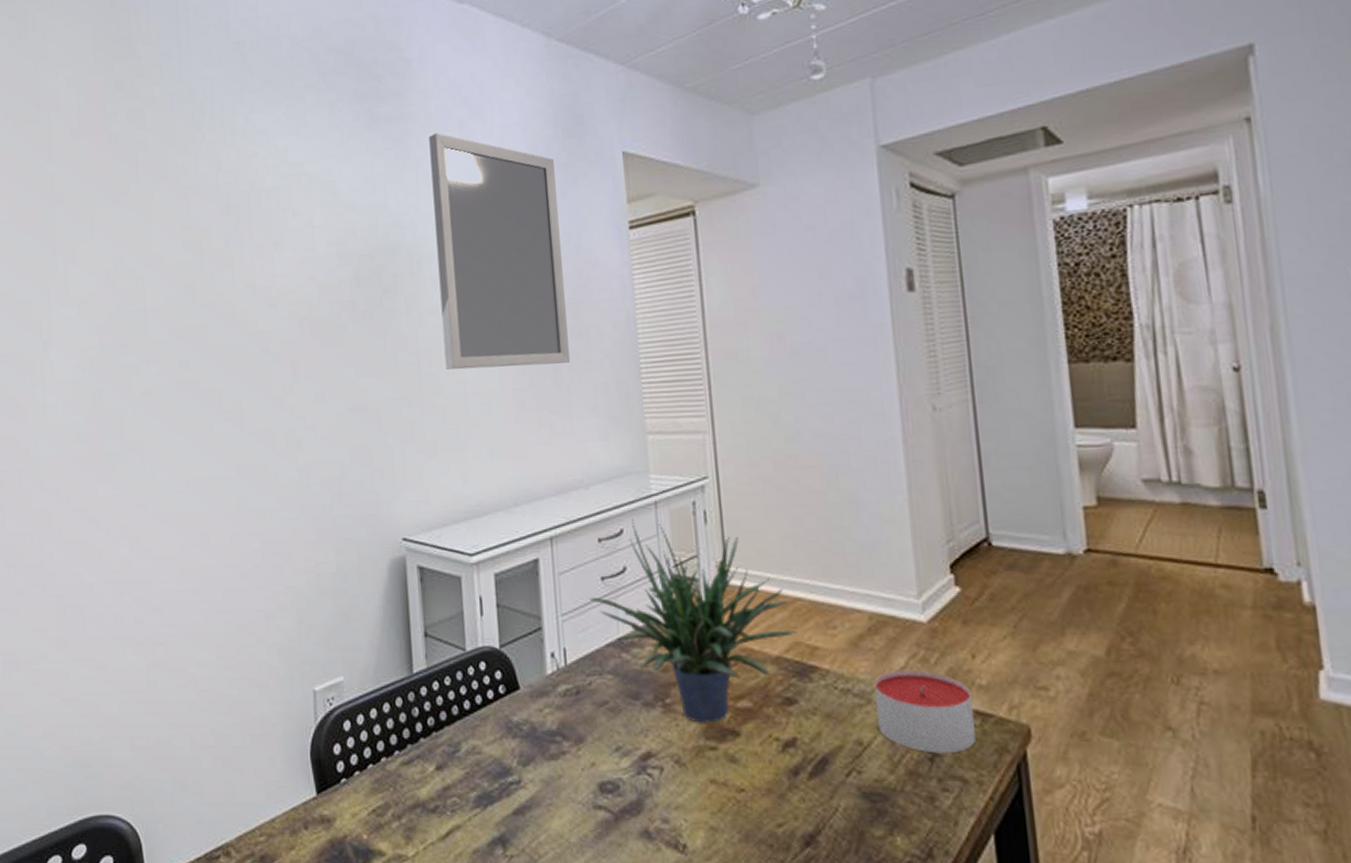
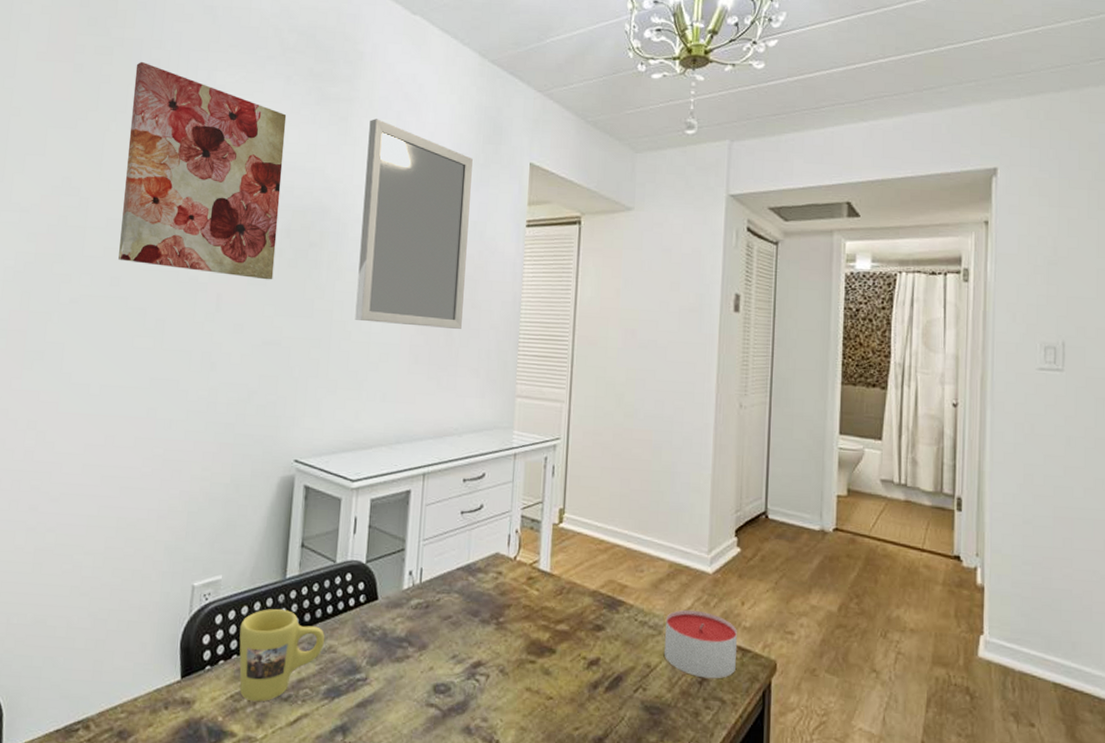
wall art: none [170,118,349,342] -> present [118,61,287,280]
mug: none [371,708,467,816] -> present [239,608,325,702]
potted plant: present [589,518,798,723] -> none [448,465,613,641]

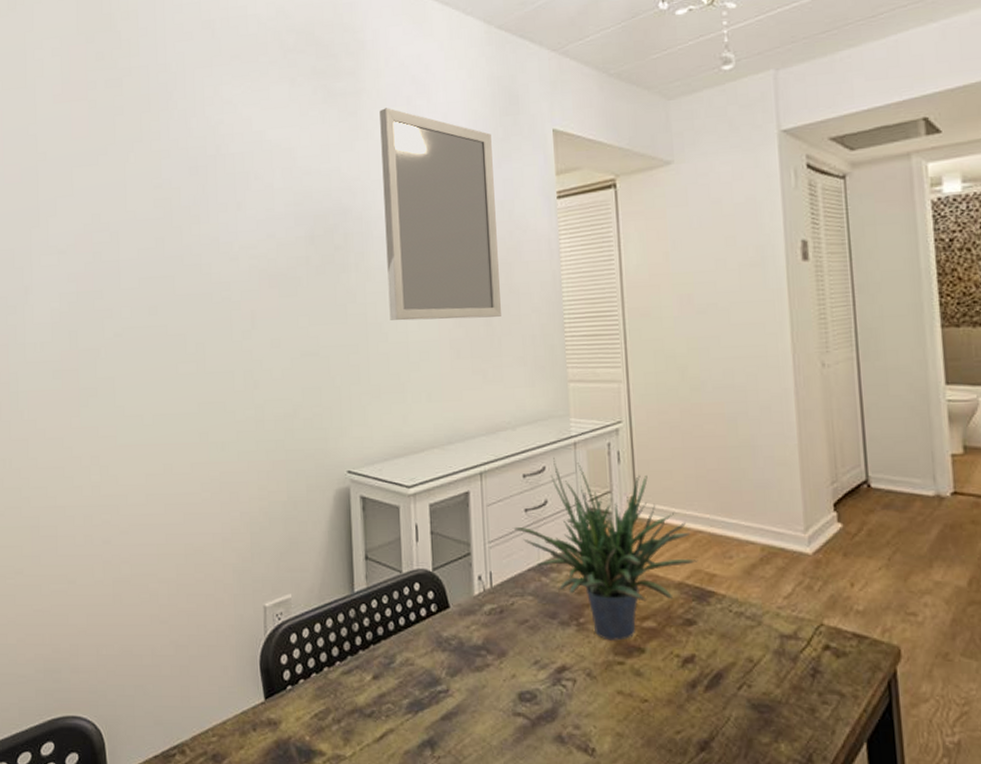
wall art: present [118,61,287,280] -> none [145,87,303,291]
mug: present [239,608,325,702] -> none [315,623,401,720]
potted plant: none [448,465,613,641] -> present [513,457,698,641]
candle: present [663,609,737,679] -> none [764,596,852,671]

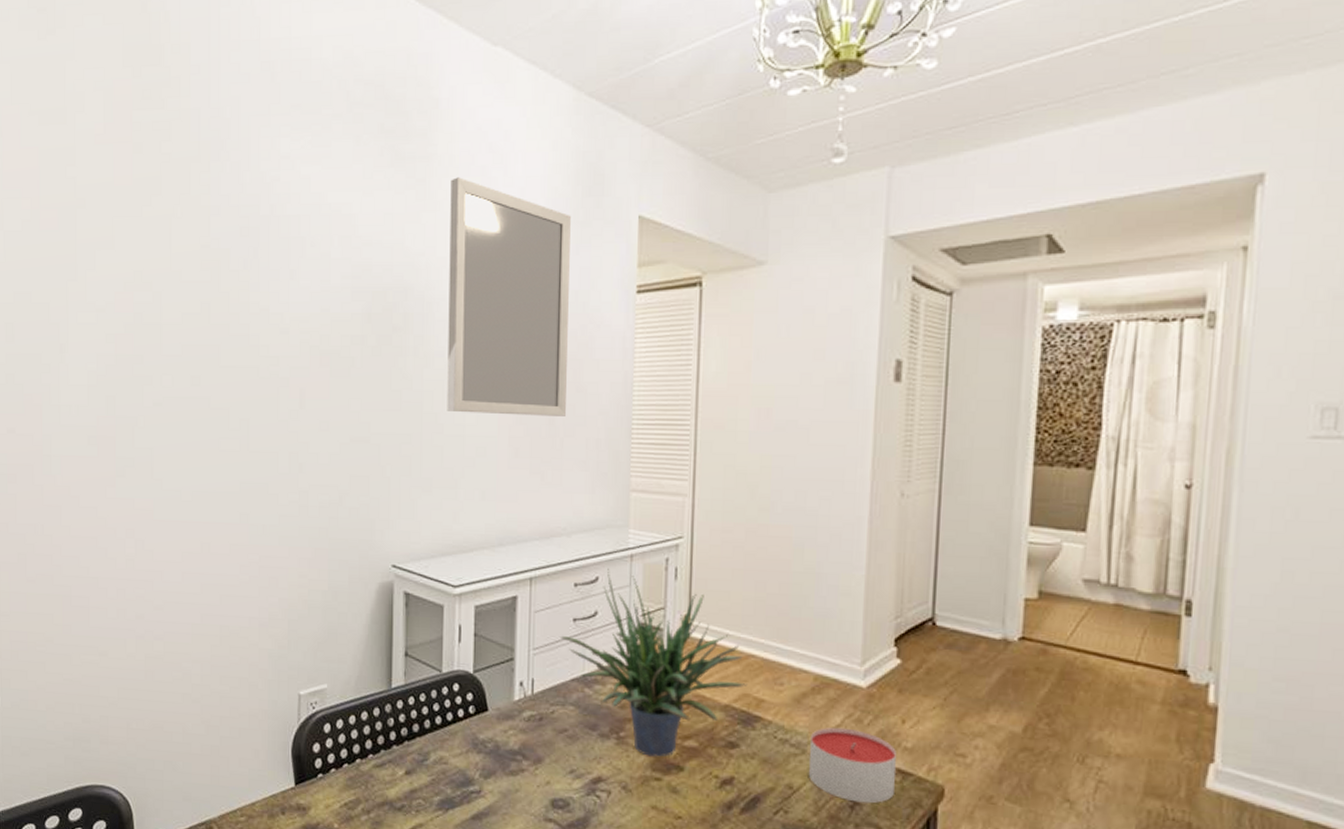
candle: none [764,596,852,671] -> present [808,727,896,804]

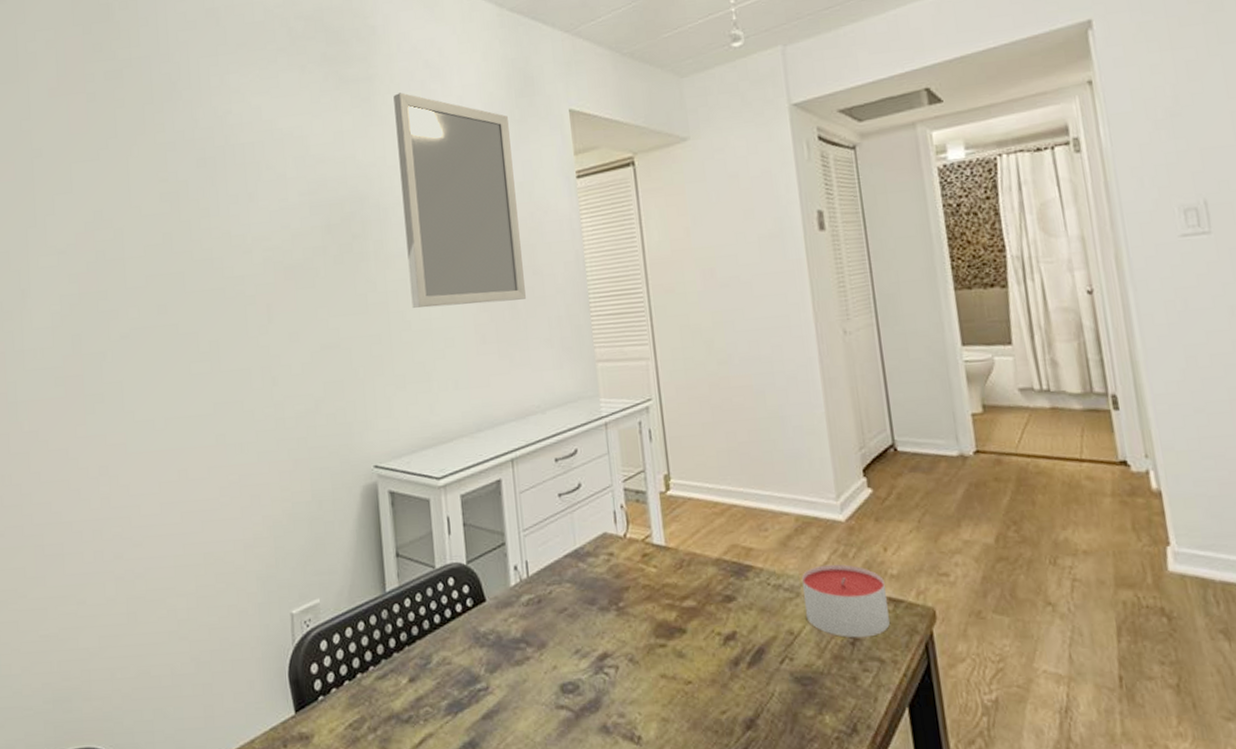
potted plant: present [560,568,748,757] -> none [547,438,734,623]

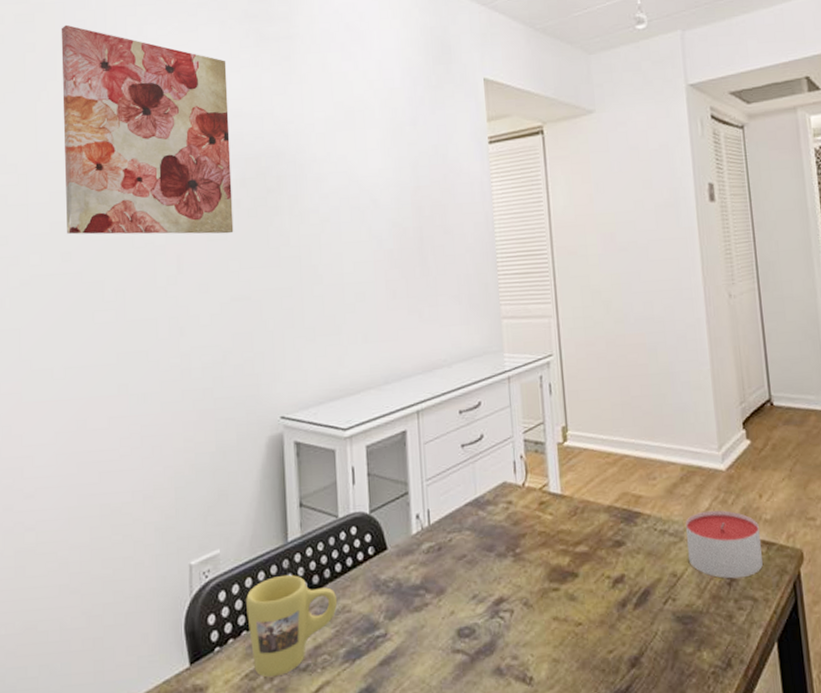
wall art: none [147,78,321,287] -> present [61,24,234,235]
mug: none [347,625,438,728] -> present [246,574,338,678]
home mirror: present [393,92,526,308] -> none [313,53,436,263]

